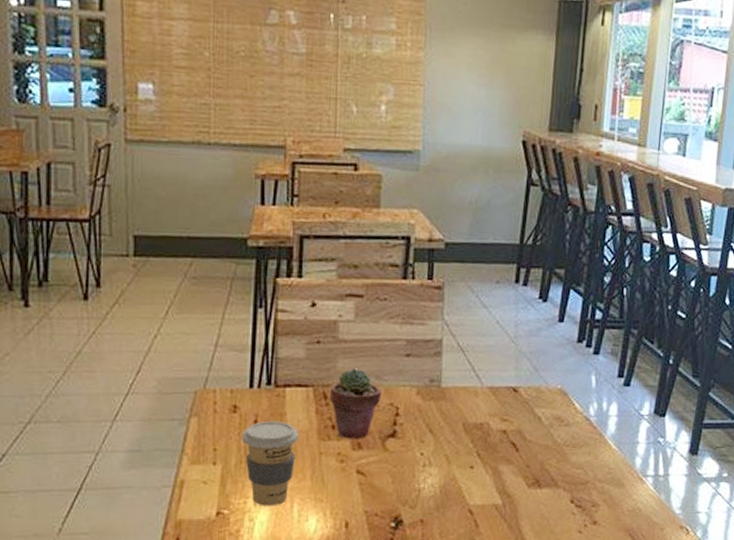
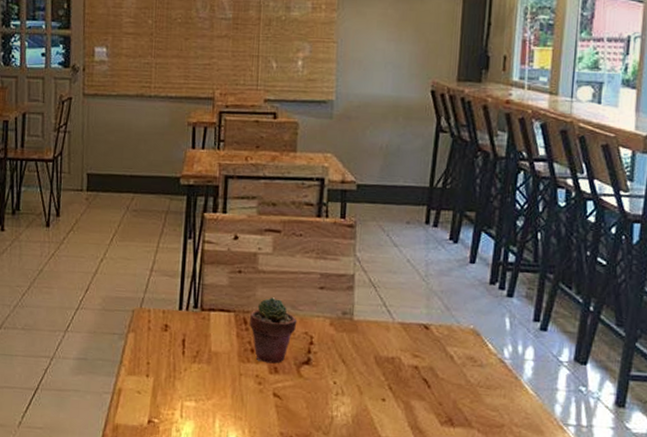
coffee cup: present [242,421,299,506] -> none [171,340,221,420]

